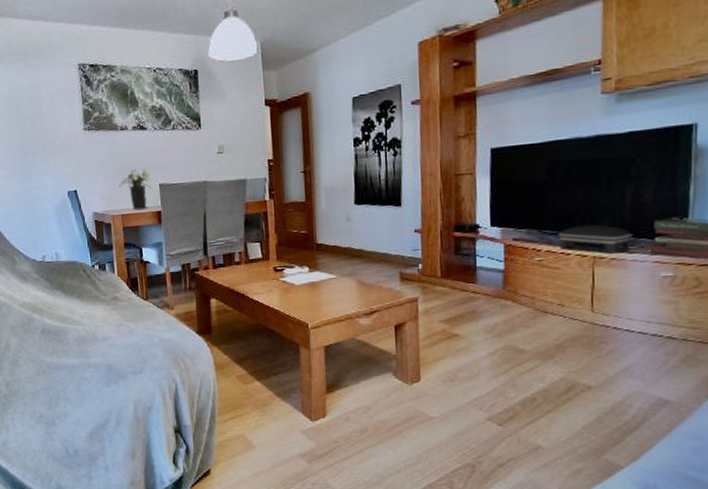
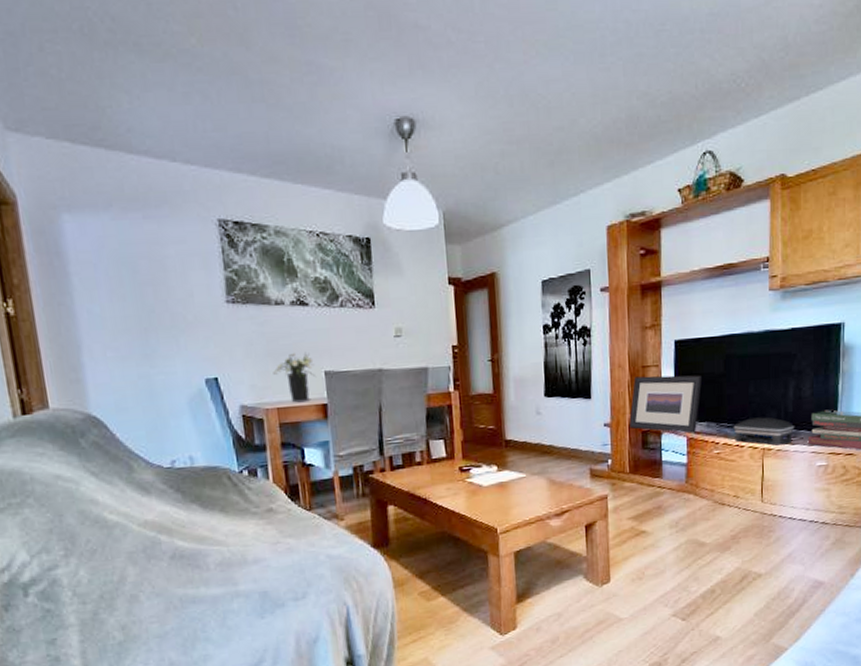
picture frame: none [441,182,522,240] -> present [629,375,703,434]

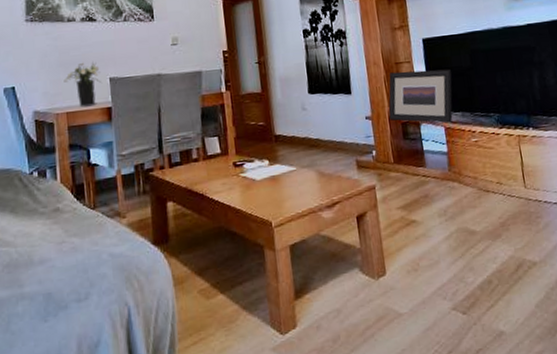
wireless router: present [733,417,795,447] -> none [487,105,546,133]

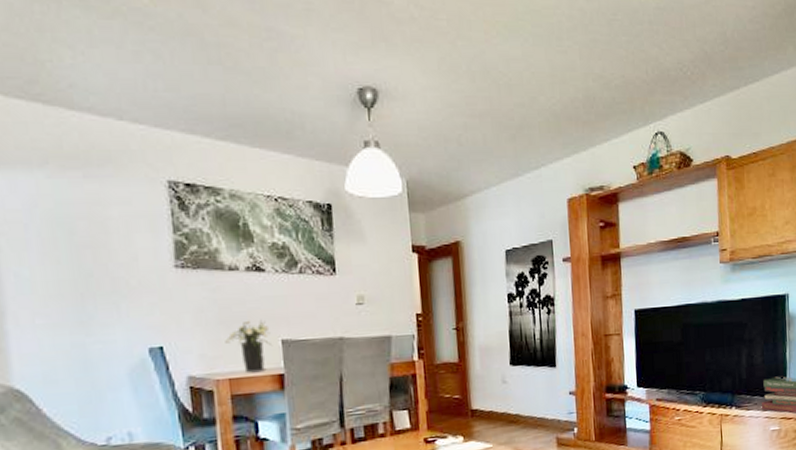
picture frame: present [388,69,453,124] -> none [594,343,662,401]

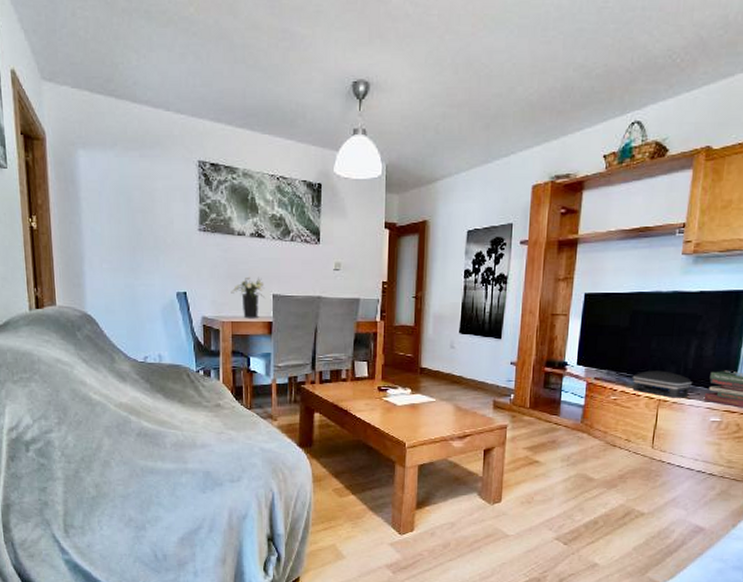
wireless router: none [692,383,749,413] -> present [632,370,693,399]

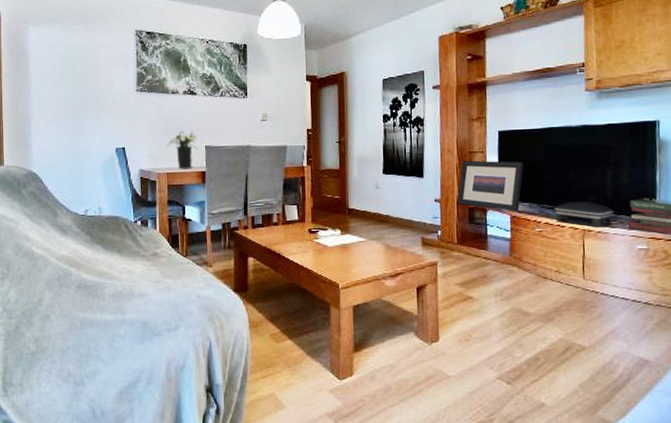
picture frame: none [534,323,608,379] -> present [457,160,524,212]

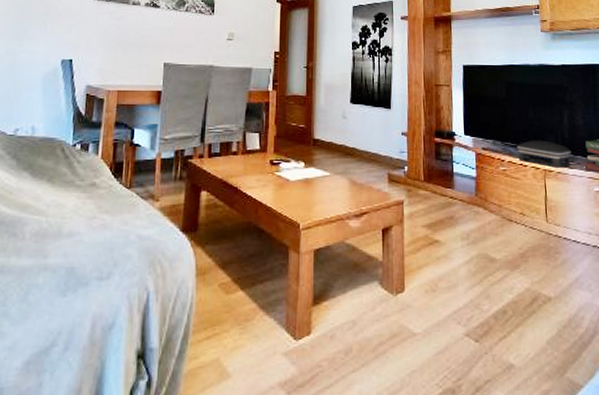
flower arrangement: present [166,130,198,170] -> none [120,45,156,88]
picture frame: present [457,160,524,212] -> none [424,93,488,149]

